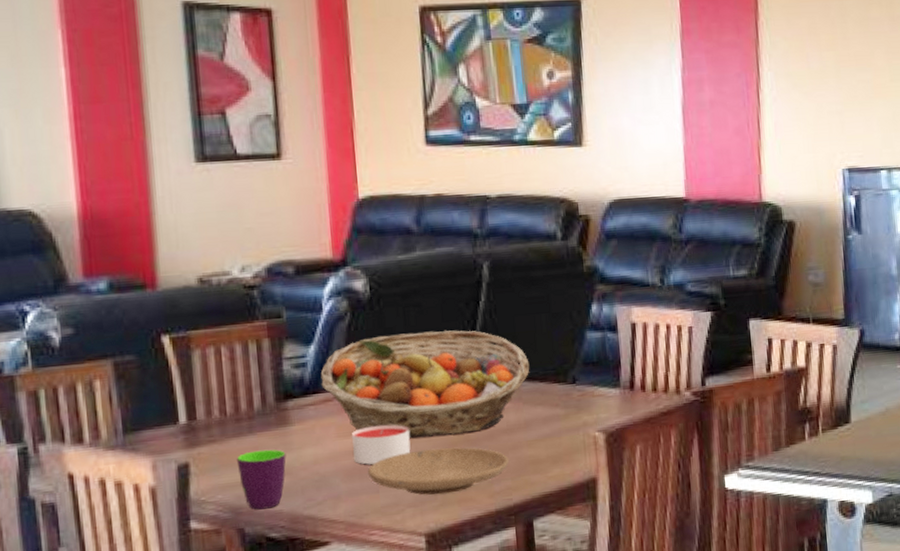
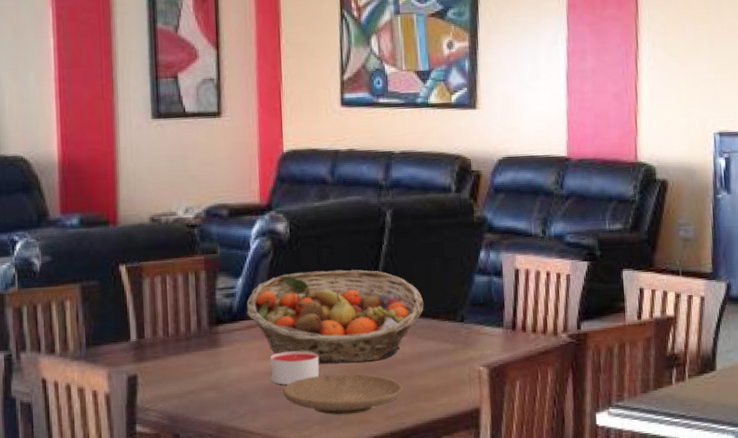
mug: present [236,449,286,510] -> none [175,367,216,419]

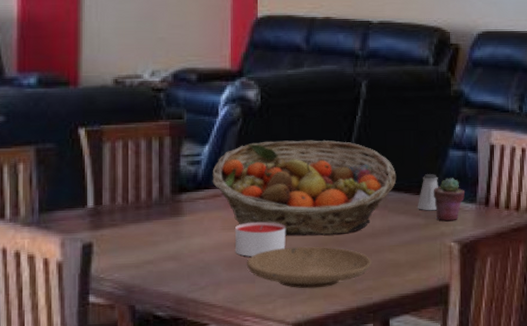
saltshaker: none [445,300,465,337] -> present [417,174,438,211]
potted succulent: none [460,303,492,346] -> present [433,178,466,221]

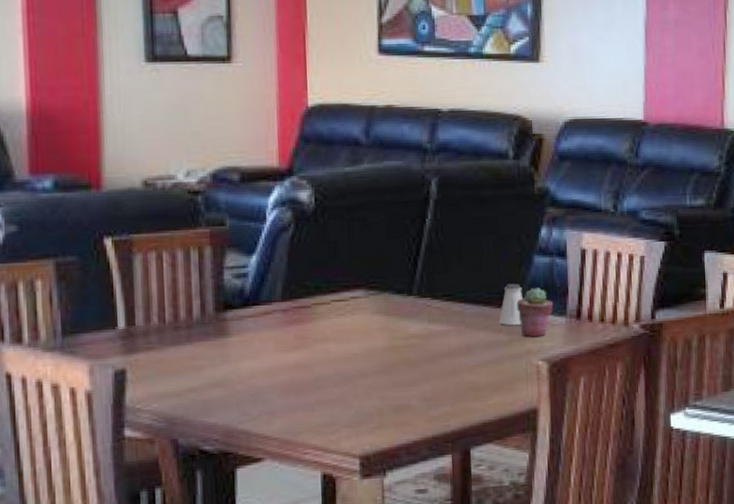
fruit basket: present [212,140,397,236] -> none [261,247,474,357]
candle: present [234,222,286,257] -> none [290,341,349,382]
plate: present [246,246,372,289] -> none [304,368,449,417]

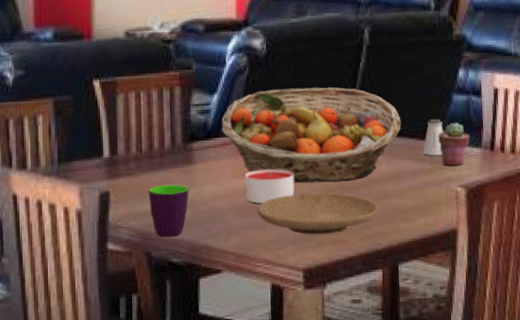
mug: none [173,360,223,421] -> present [148,184,189,237]
fruit basket: none [261,247,474,357] -> present [221,87,402,183]
candle: none [290,341,349,382] -> present [245,169,295,204]
plate: none [304,368,449,417] -> present [256,192,380,235]

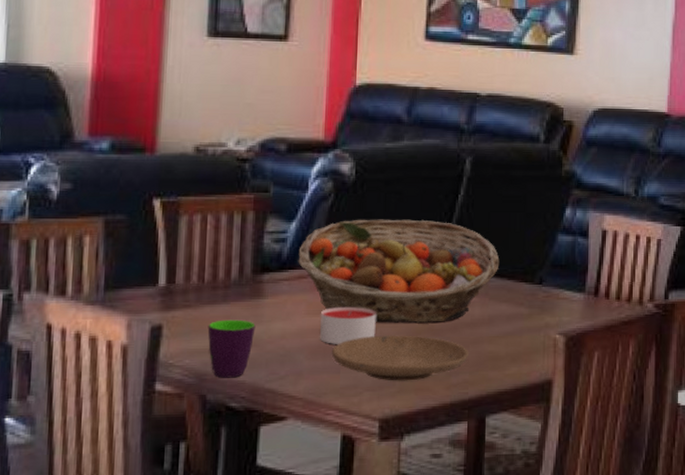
saltshaker: present [422,119,443,156] -> none [520,260,545,300]
potted succulent: present [438,122,470,166] -> none [538,265,574,312]

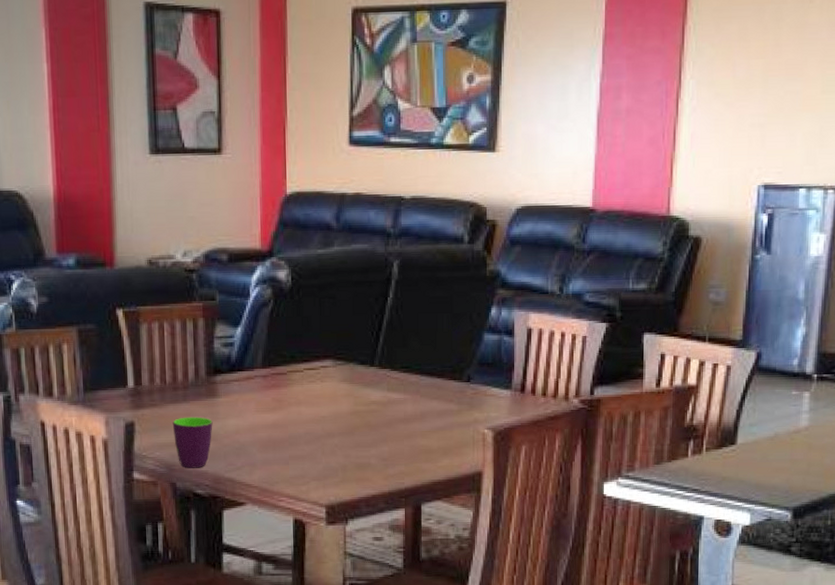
fruit basket: present [298,219,500,323] -> none [245,322,429,419]
candle: present [319,307,376,345] -> none [268,405,318,440]
plate: present [331,335,469,381] -> none [280,430,404,472]

